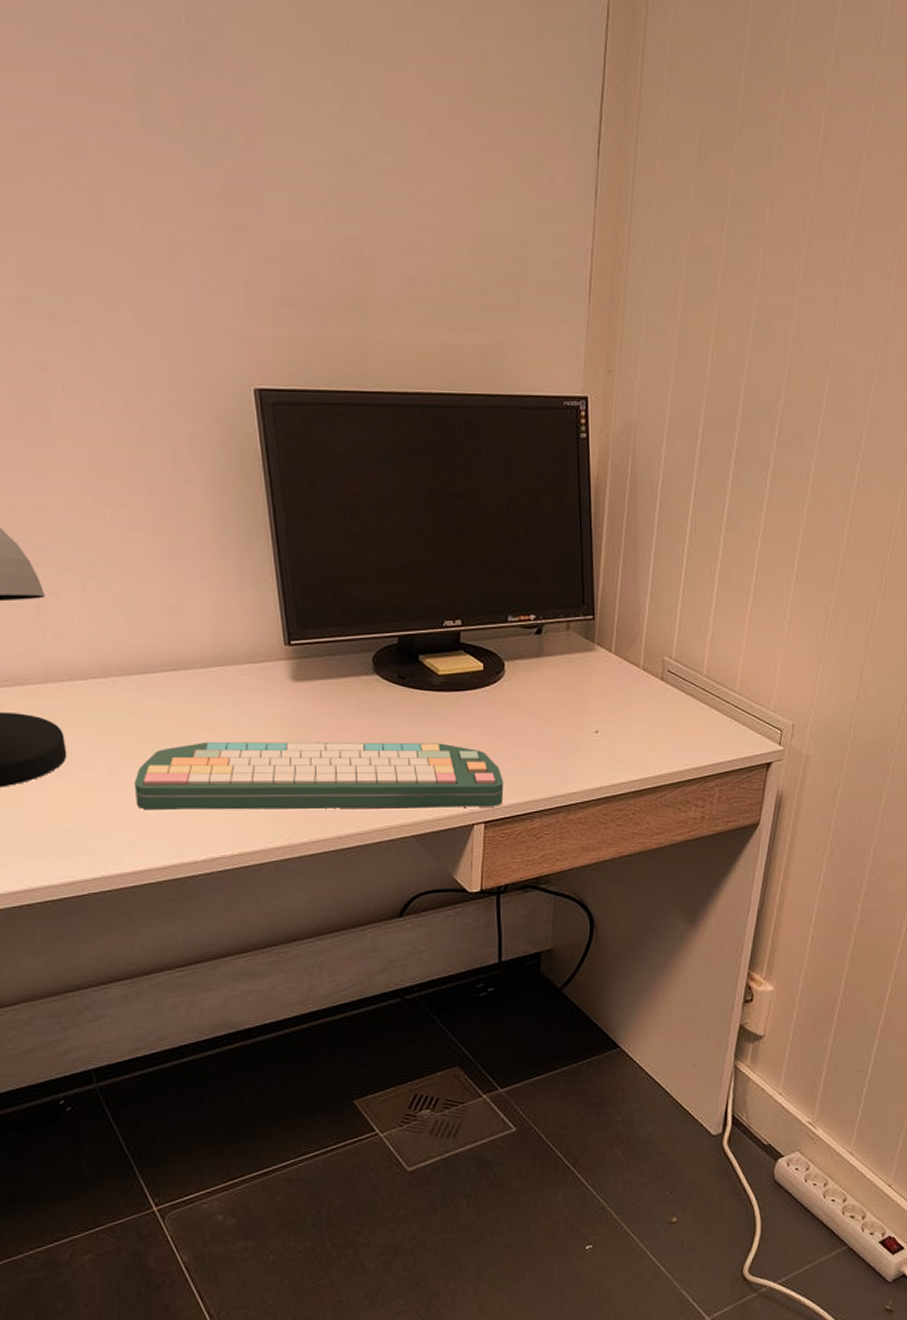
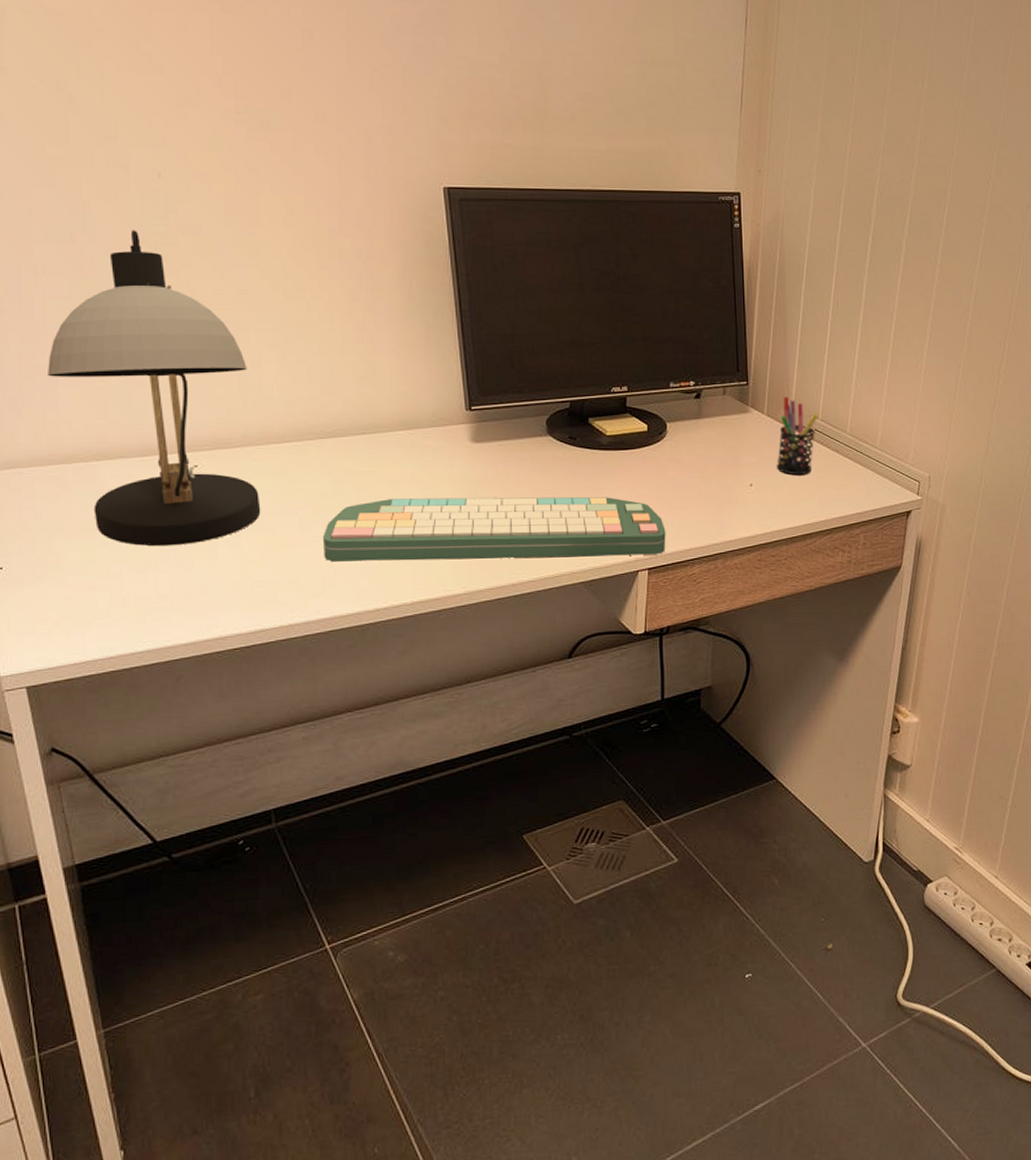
pen holder: none [625,633,673,722] -> present [777,396,819,475]

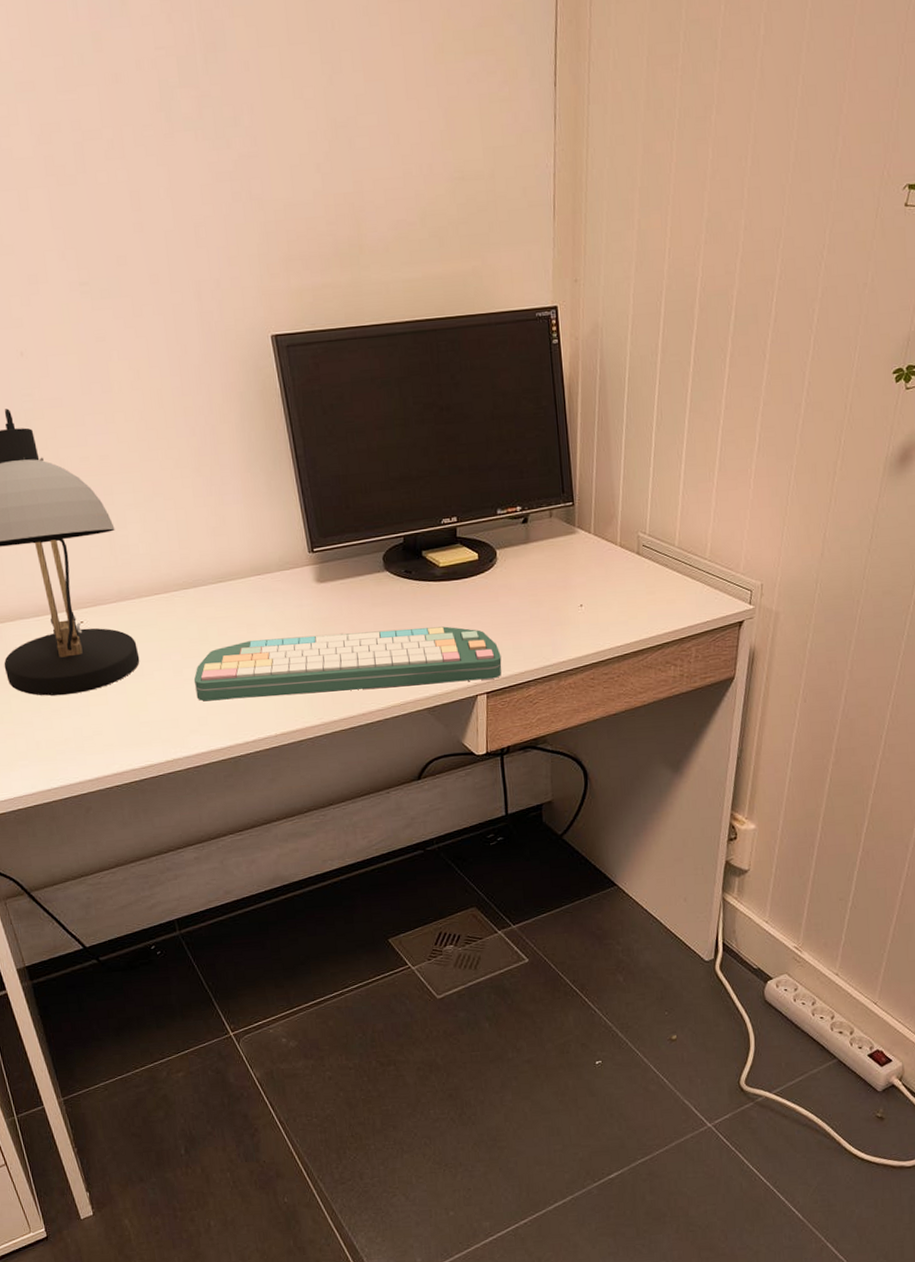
pen holder: present [777,396,819,475] -> none [606,514,647,593]

